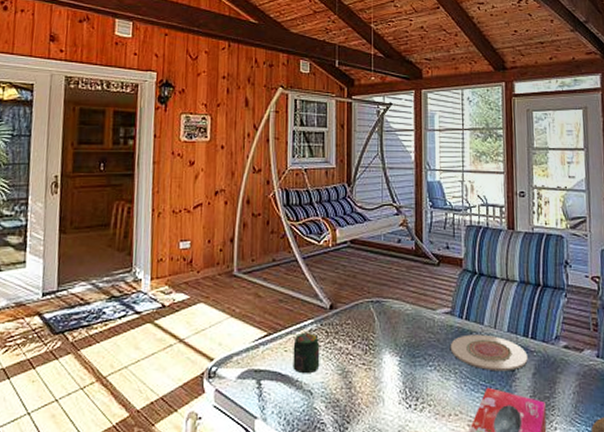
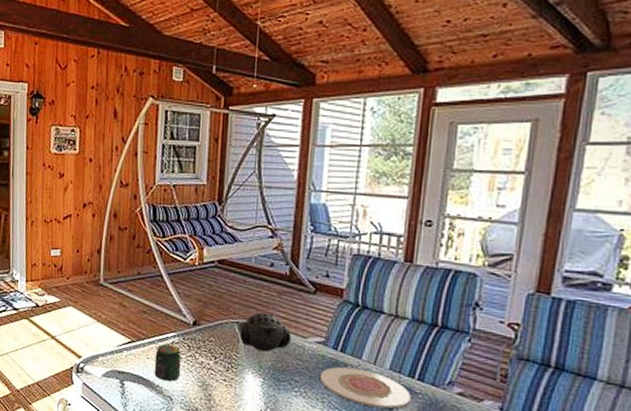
speaker: none [372,289,422,329] -> present [237,312,292,352]

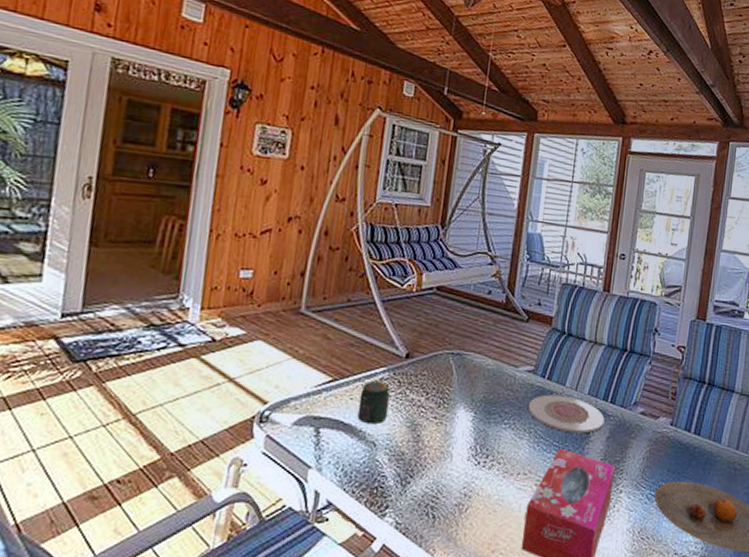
speaker: present [237,312,292,352] -> none [452,342,505,384]

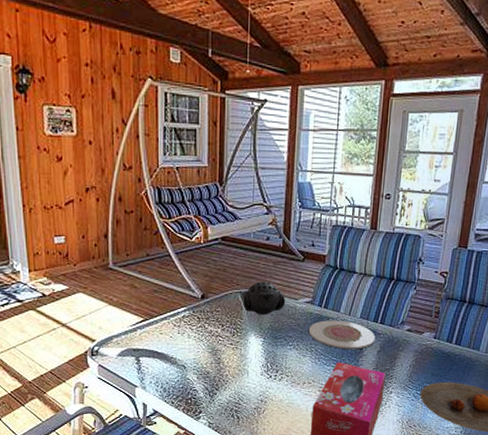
jar: present [357,381,390,424] -> none [168,319,192,351]
speaker: none [452,342,505,384] -> present [241,282,286,315]

